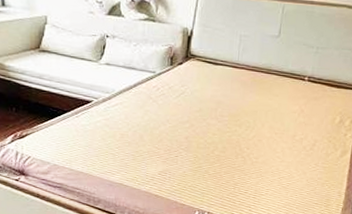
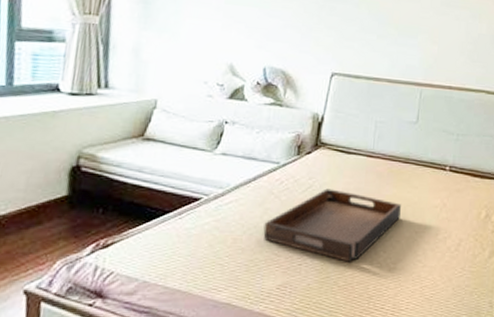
serving tray: none [145,95,263,156] -> present [263,188,401,262]

